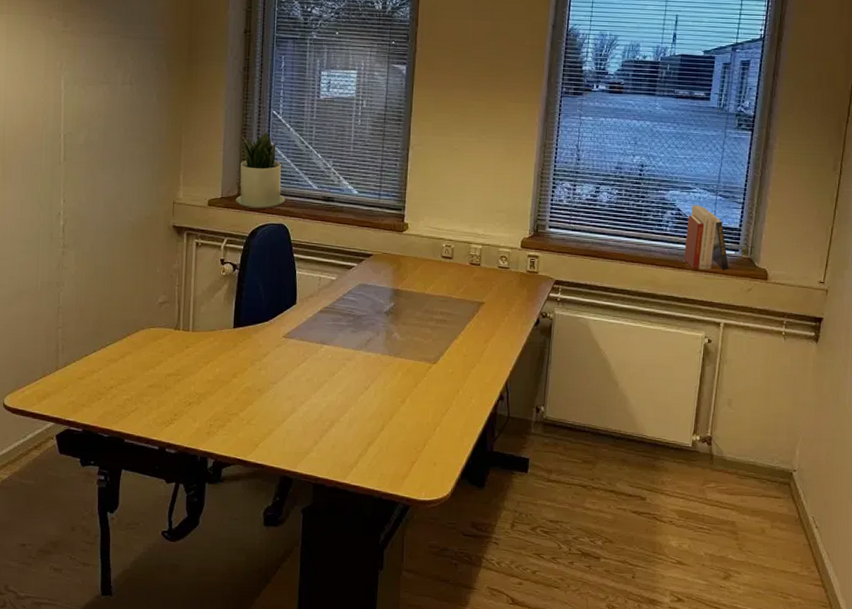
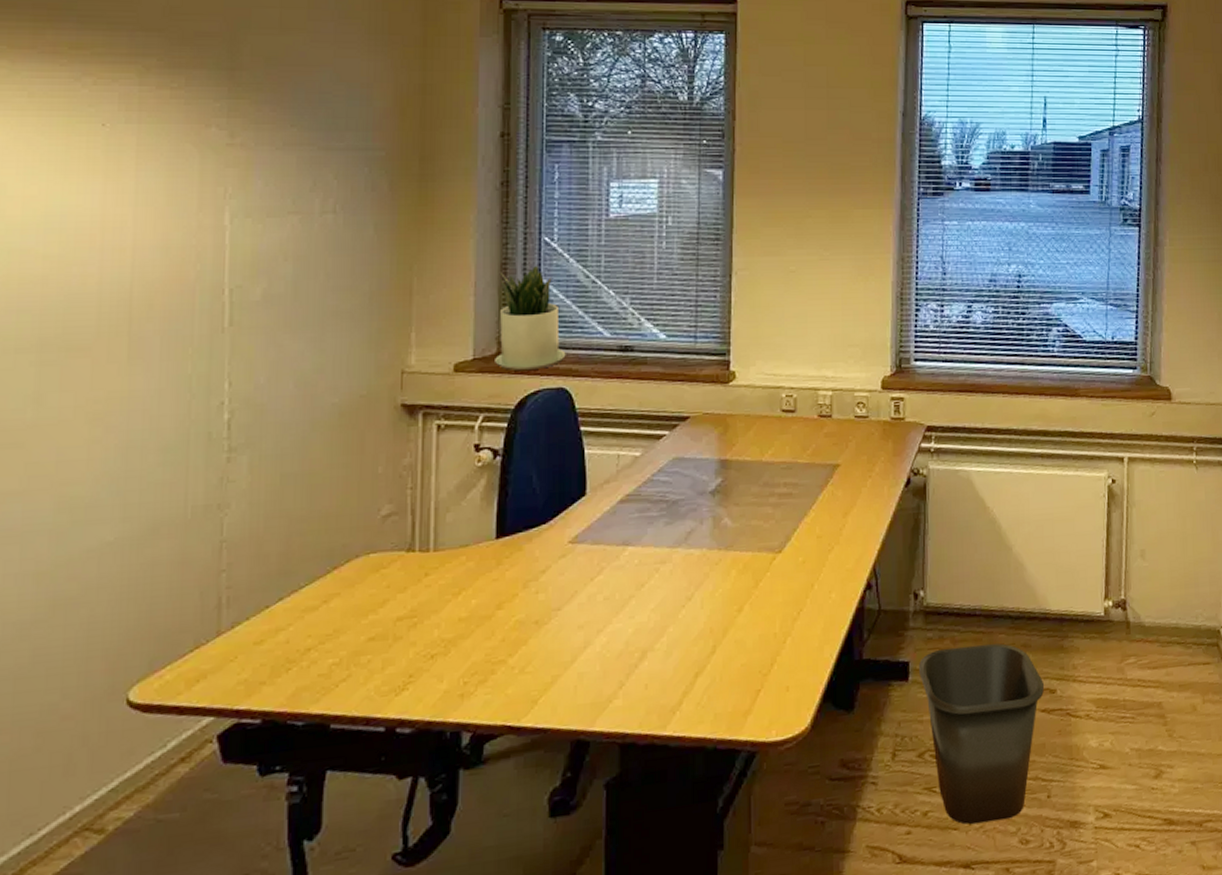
waste bin: none [536,453,636,588] -> present [918,643,1044,825]
books: present [684,204,729,270] -> none [1076,317,1127,396]

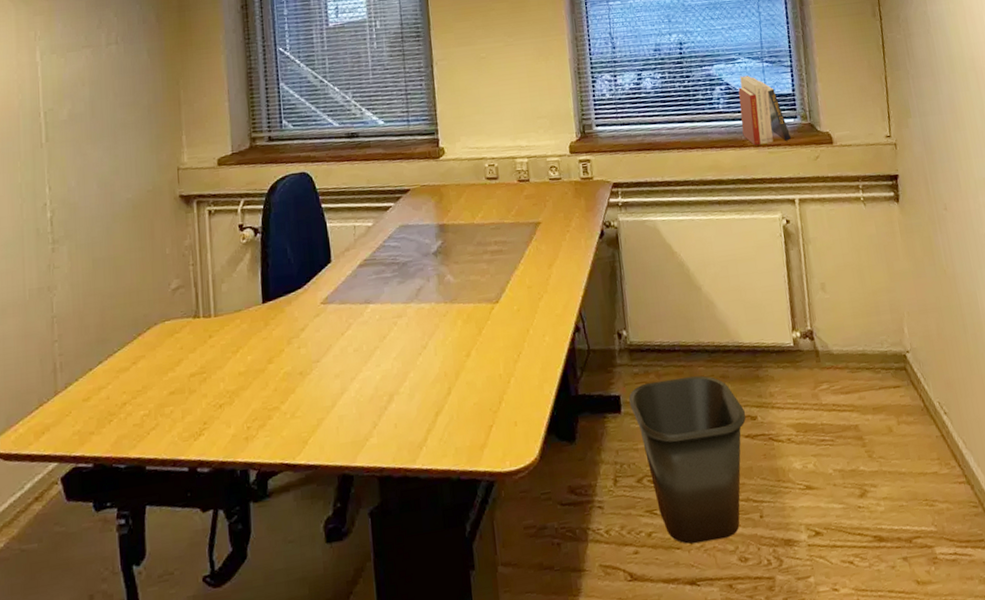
planter: present [495,265,566,370] -> none [246,71,305,161]
books: none [1076,317,1127,396] -> present [738,74,791,146]

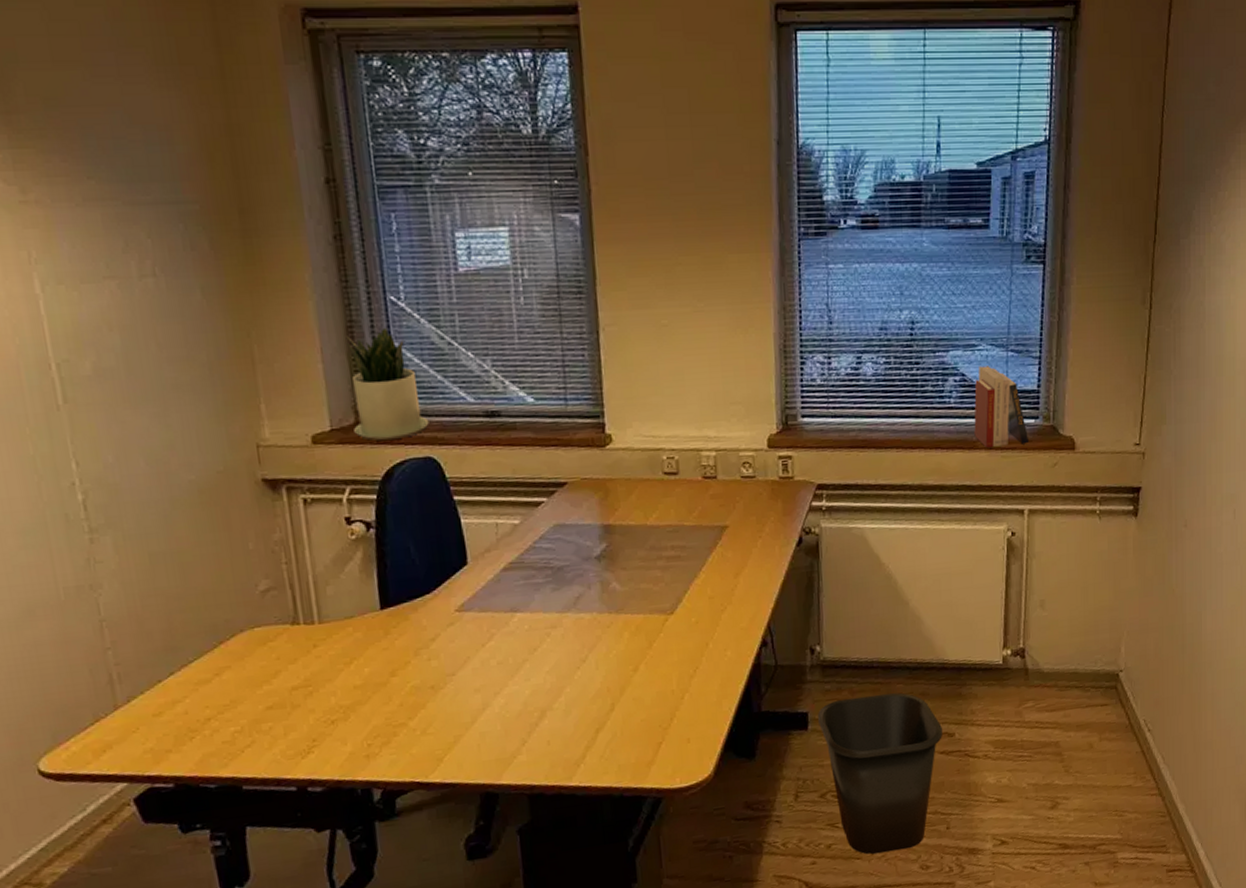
planter: none [246,71,305,161] -> present [345,327,429,441]

